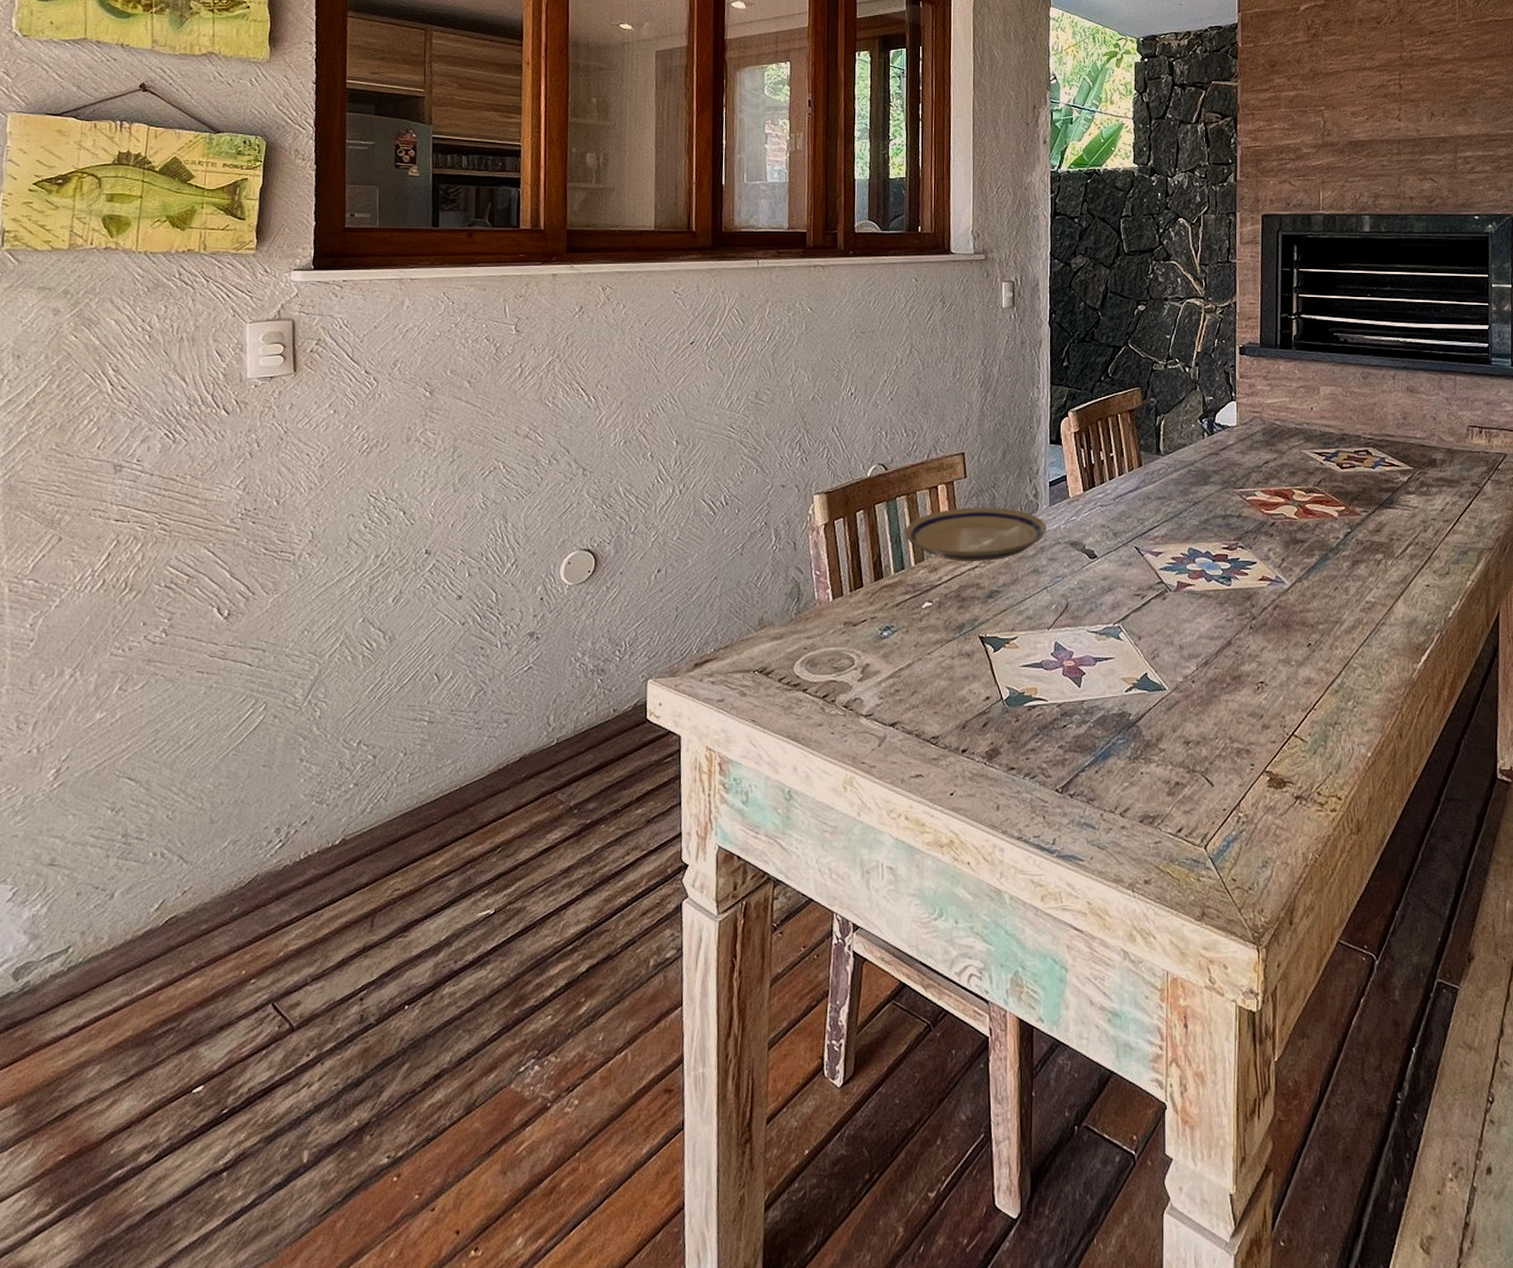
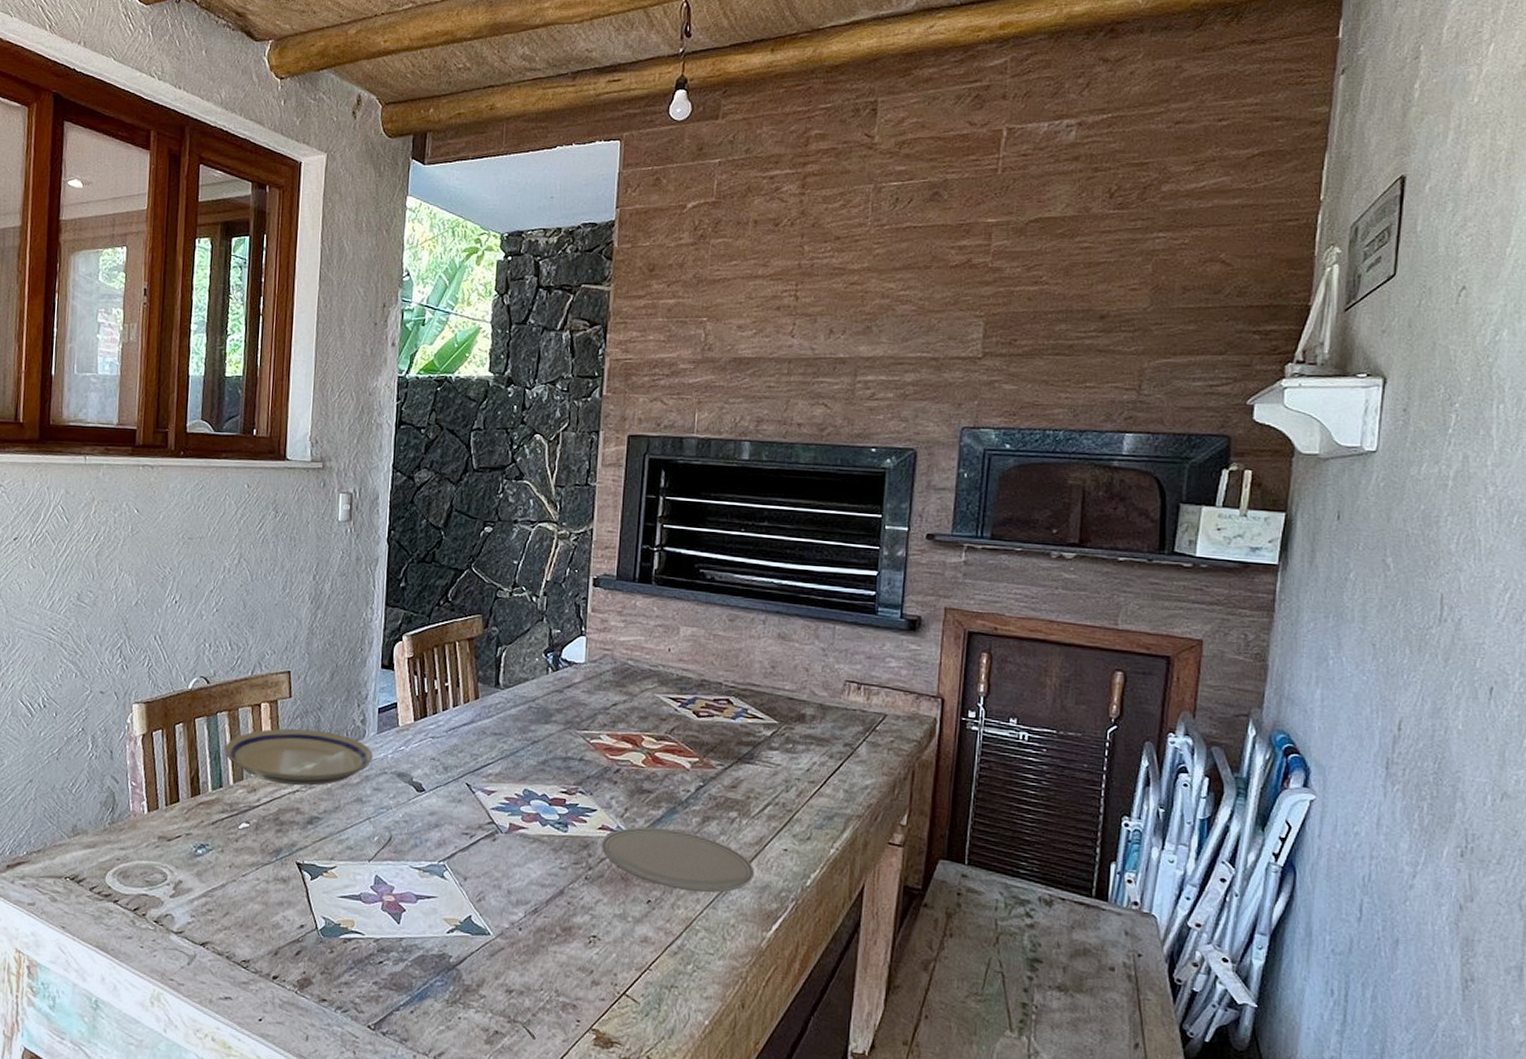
plate: none [1262,575,1402,632] -> present [601,827,755,893]

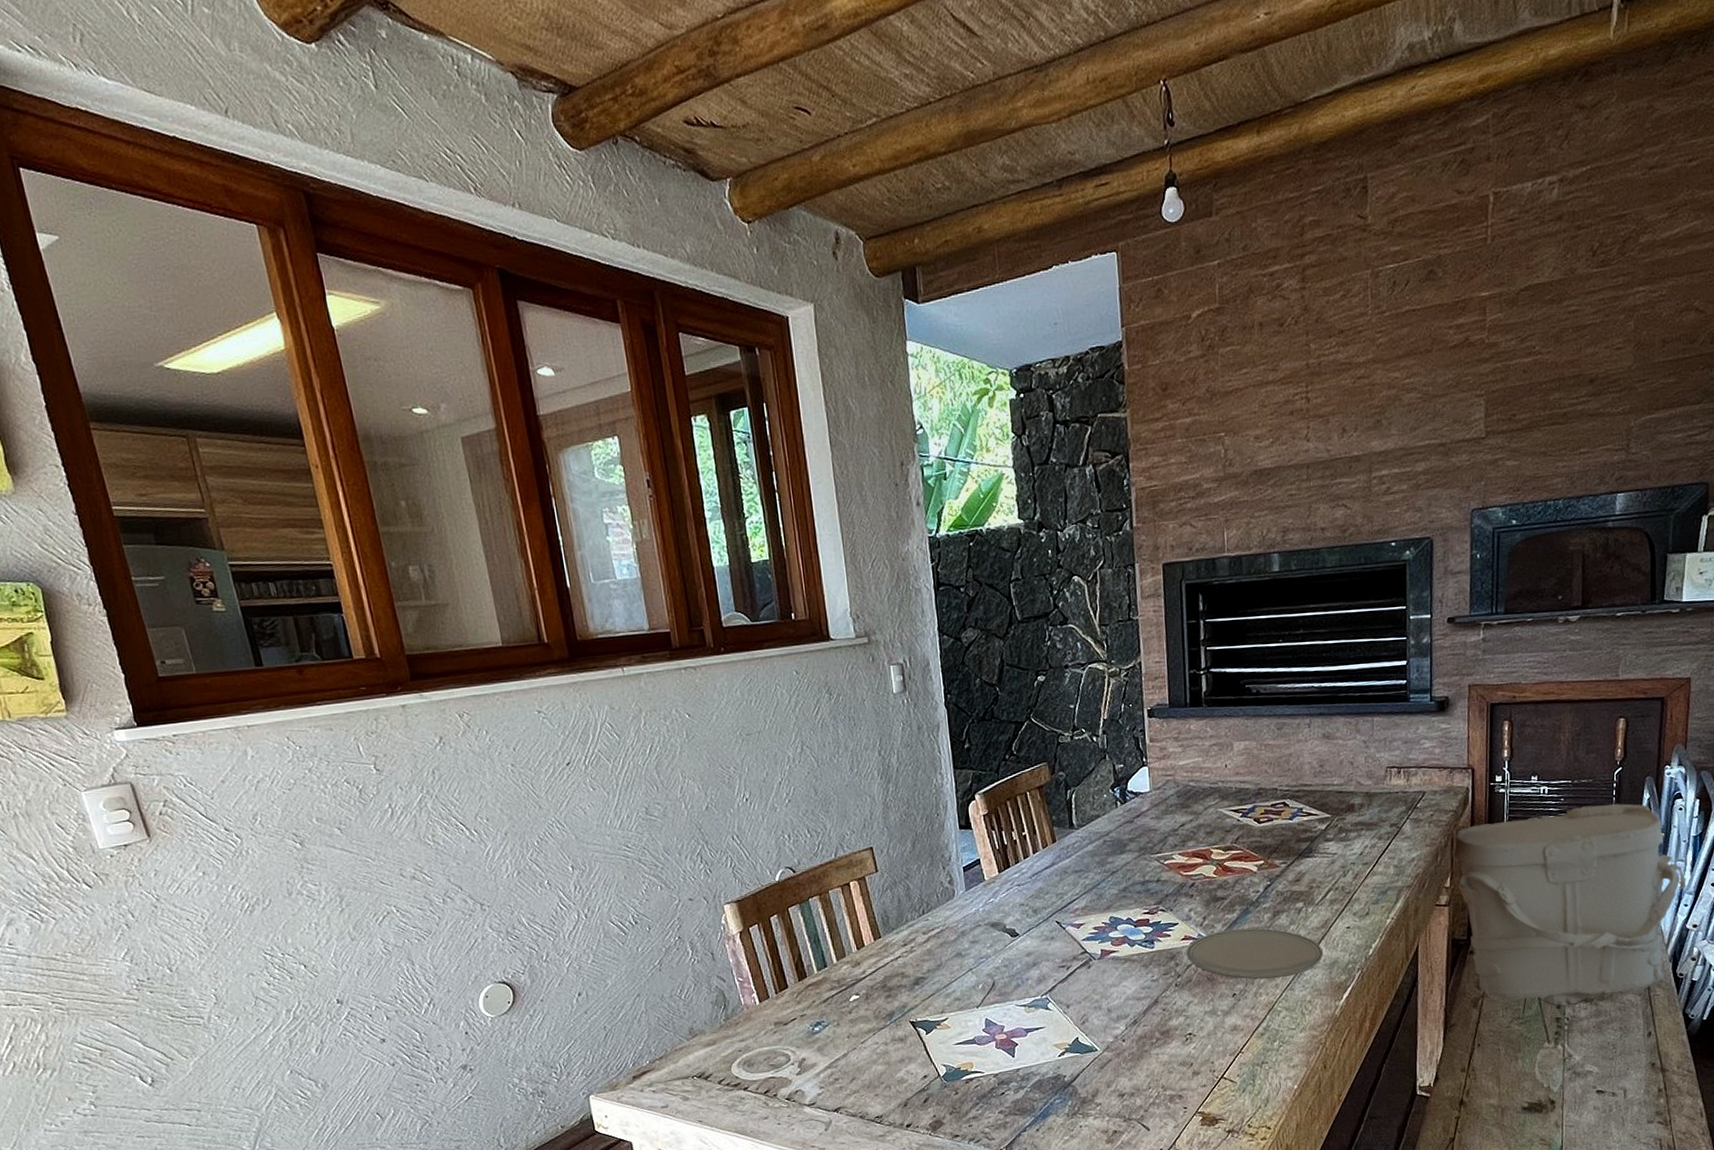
plate: present [224,728,373,786] -> none [822,897,965,954]
bag: none [915,761,1190,996] -> present [1454,803,1686,1006]

